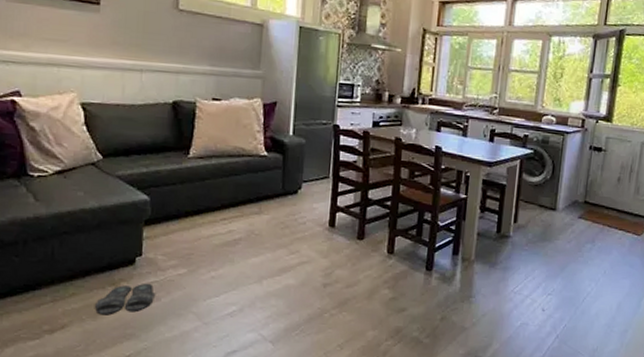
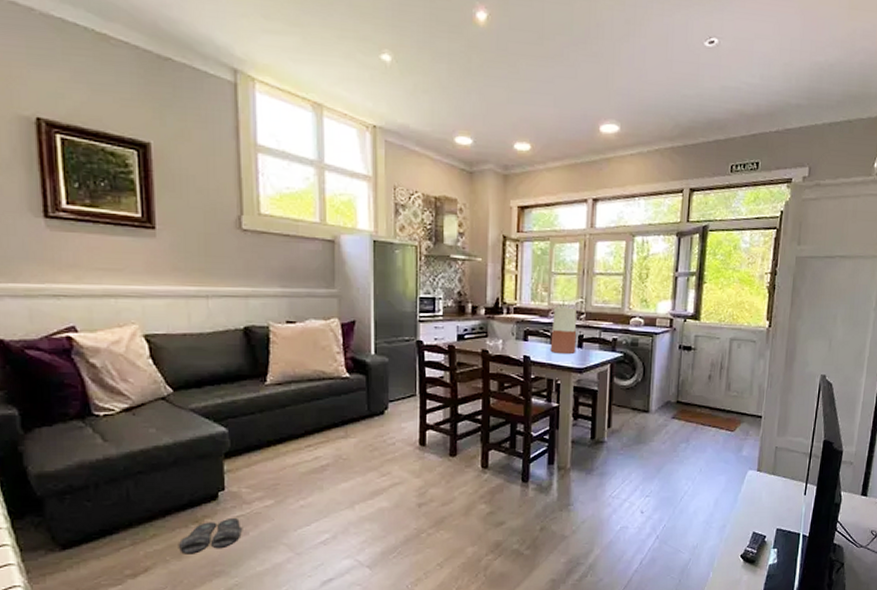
vase: none [462,100,490,148] -> present [550,307,577,355]

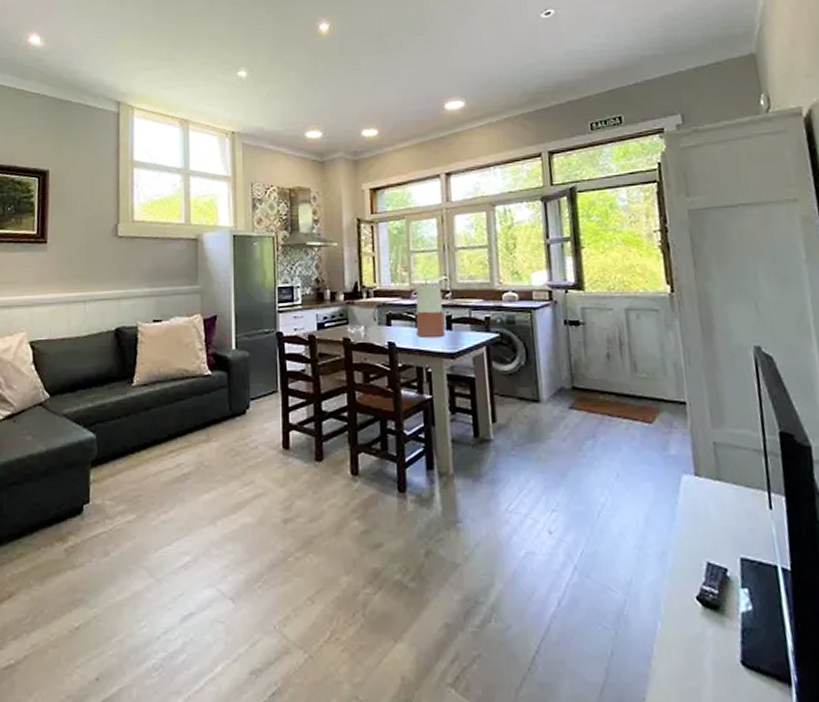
slippers: present [179,517,243,554] -> none [43,534,105,578]

